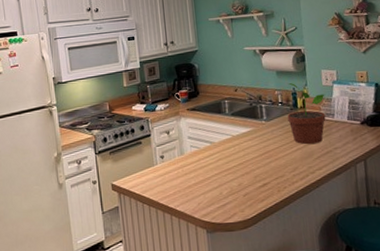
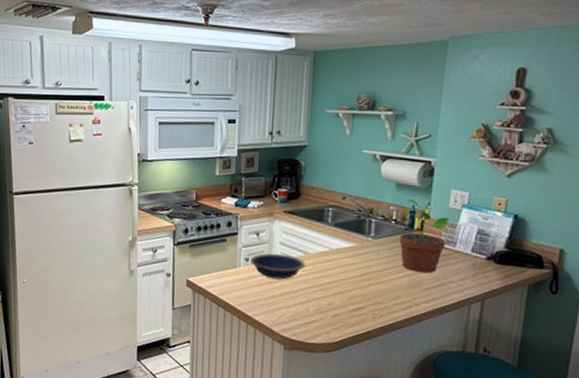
bowl: none [165,147,213,171] -> present [251,253,305,280]

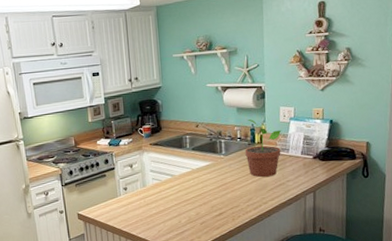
bowl: present [251,253,305,280] -> none [128,179,173,202]

